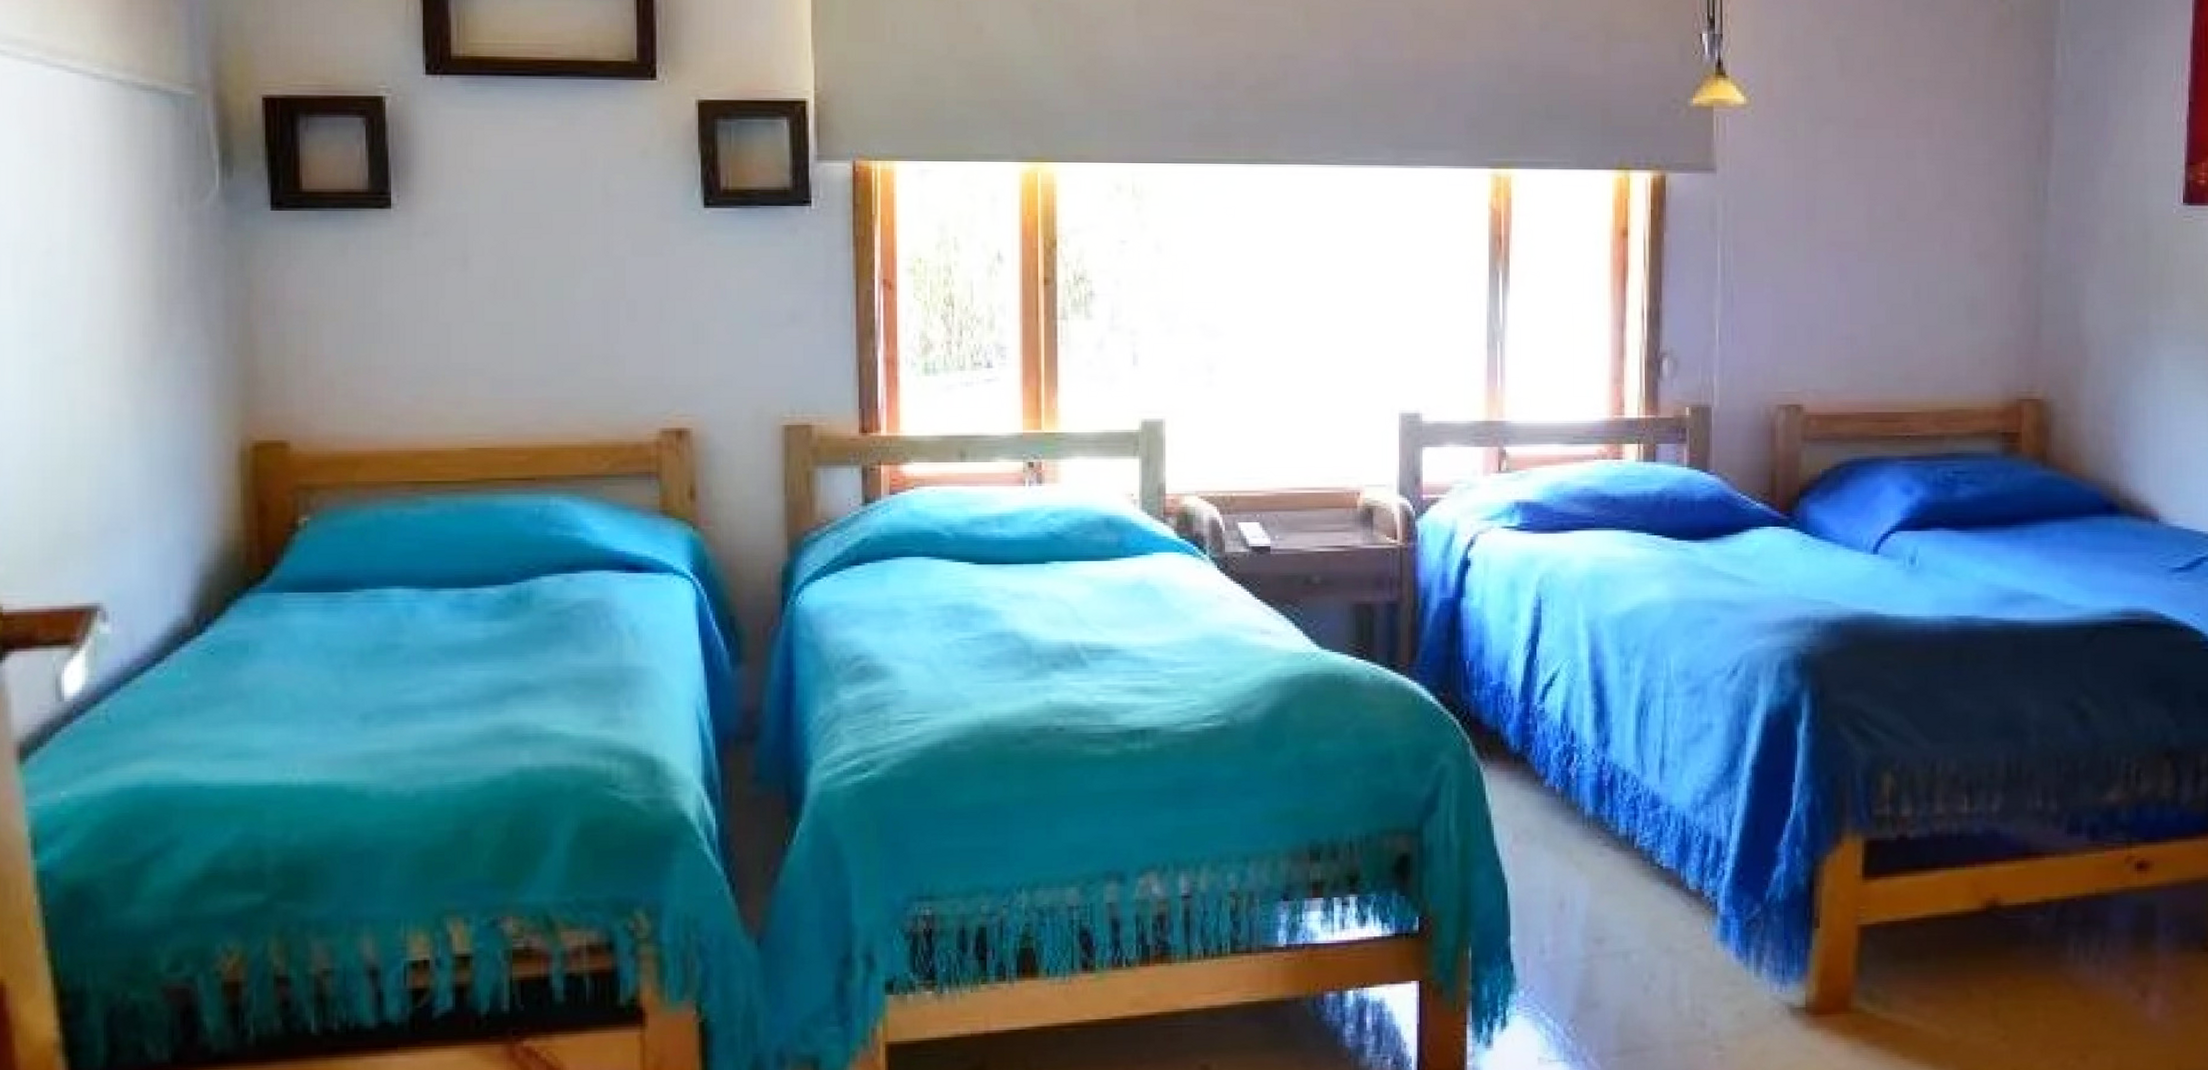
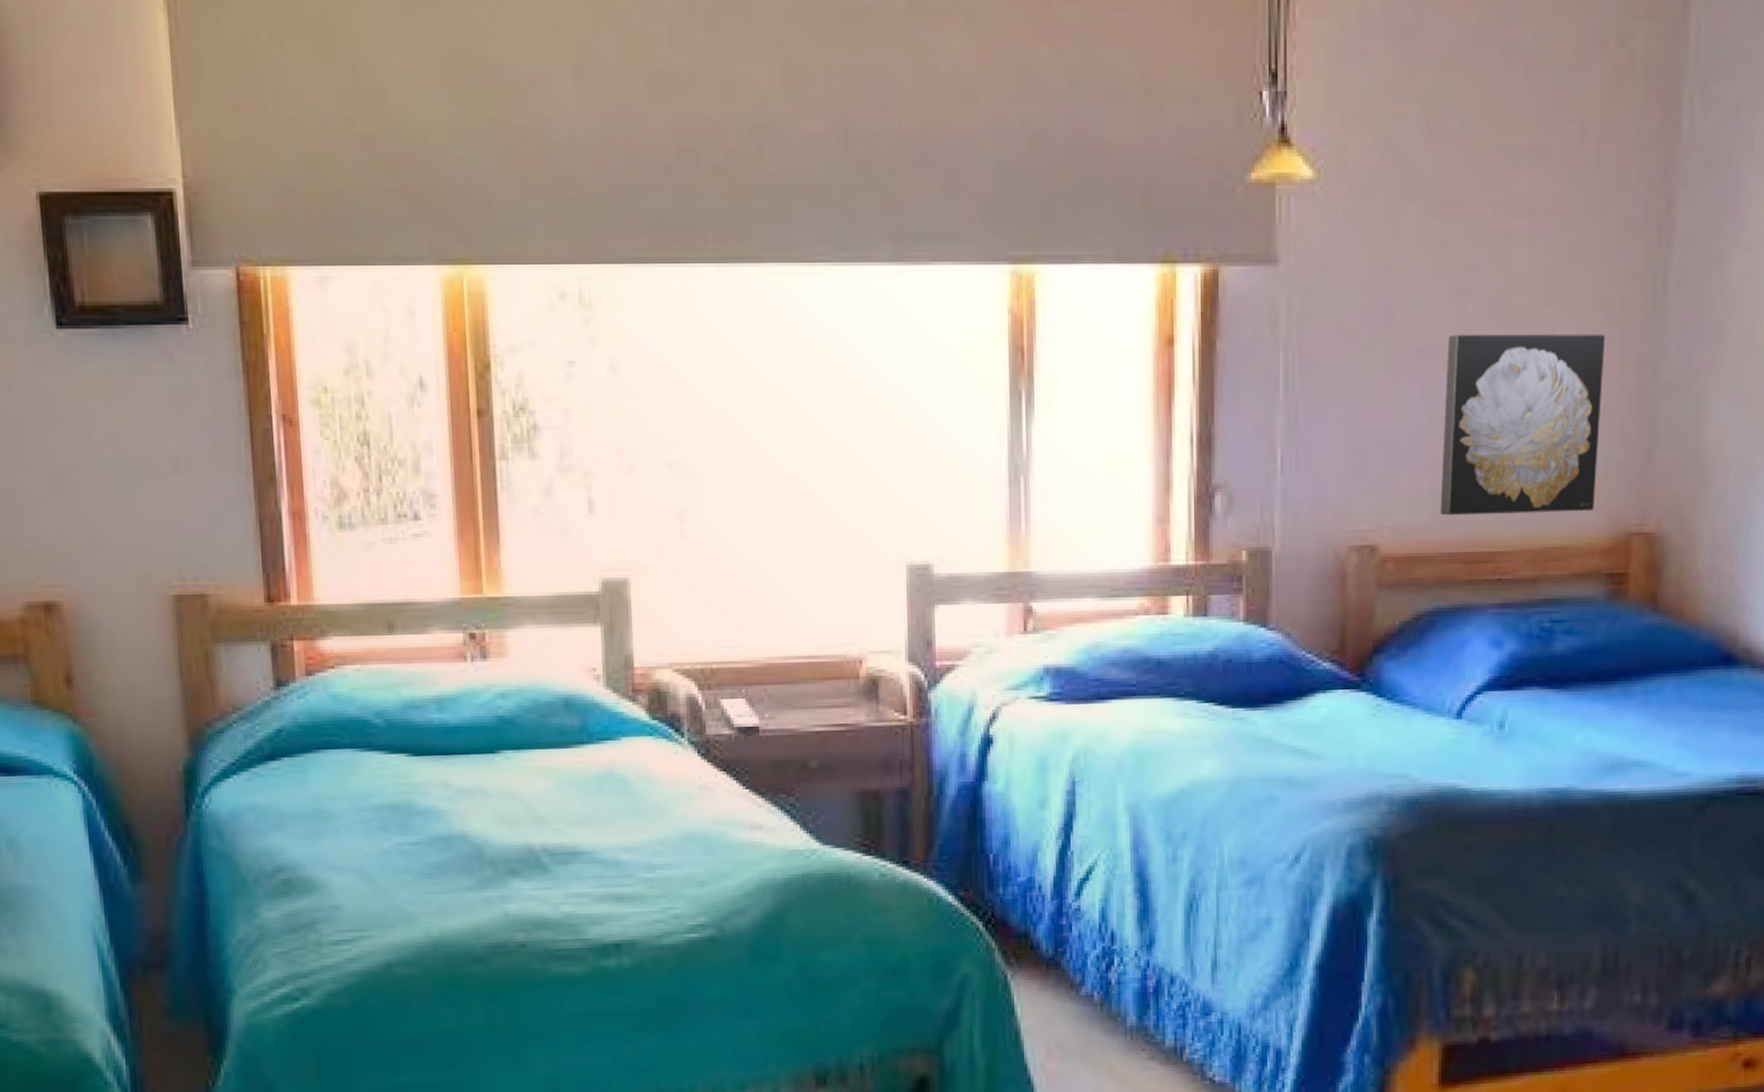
wall art: none [1856,231,1996,382] -> present [1440,334,1606,516]

